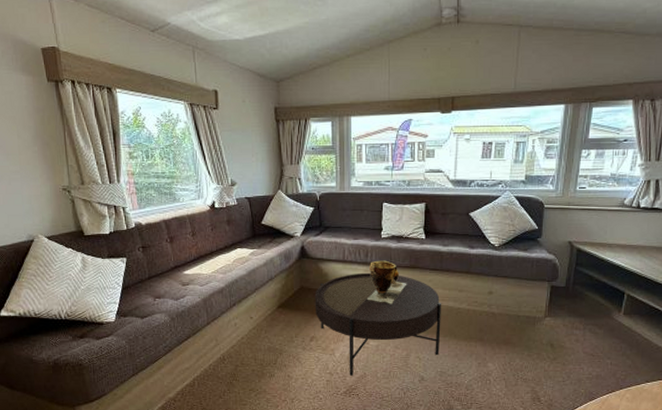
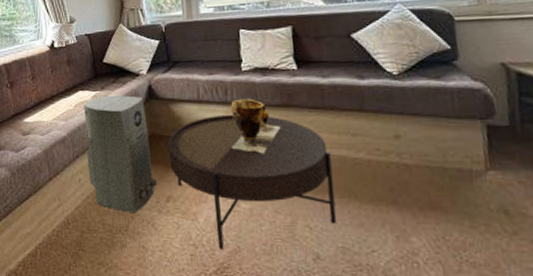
air purifier: none [241,253,304,351] -> present [84,95,158,214]

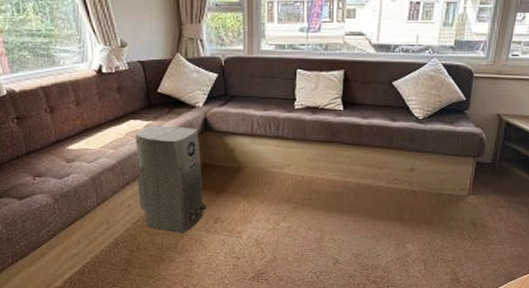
coffee table: present [167,114,337,249] -> none [219,147,360,260]
clay pot: present [231,98,281,154] -> none [278,134,322,182]

